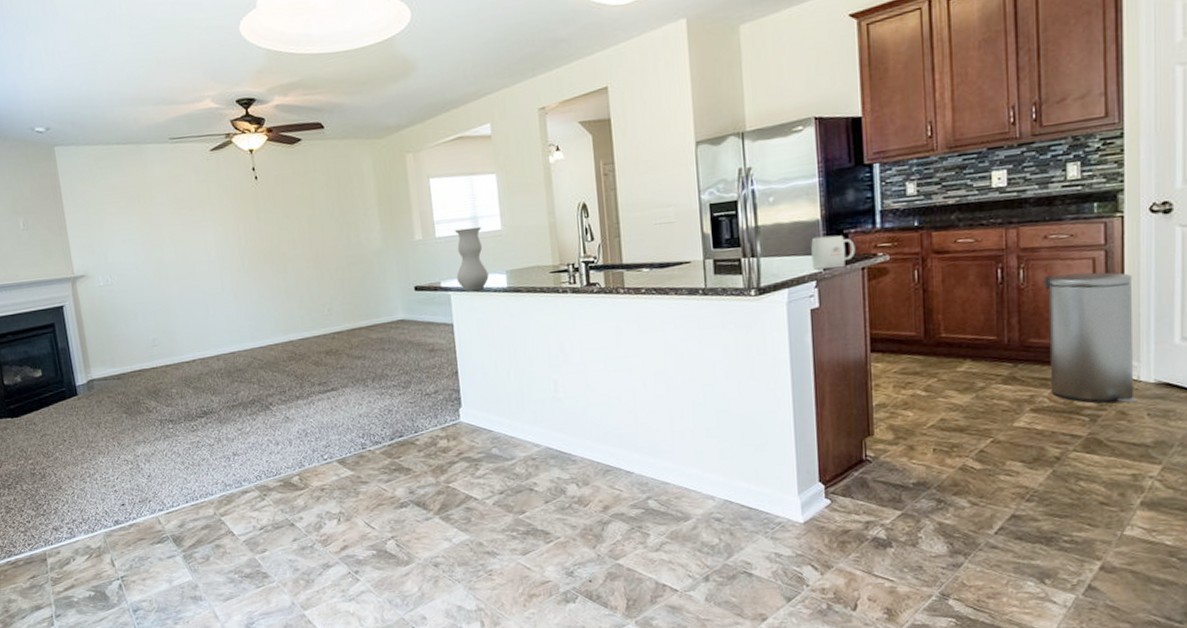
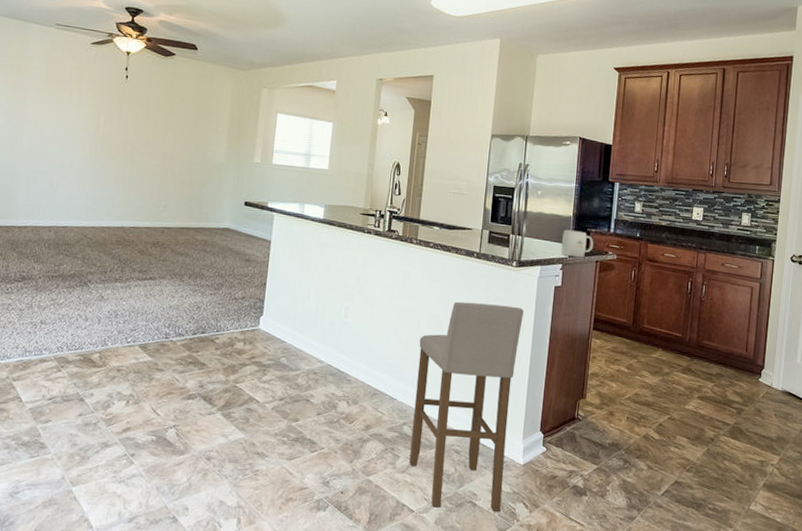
vase: present [454,226,489,292] -> none [282,161,312,217]
bar stool: none [649,342,784,584] -> present [409,301,524,512]
pedal bin: present [1044,272,1138,403] -> none [713,295,775,403]

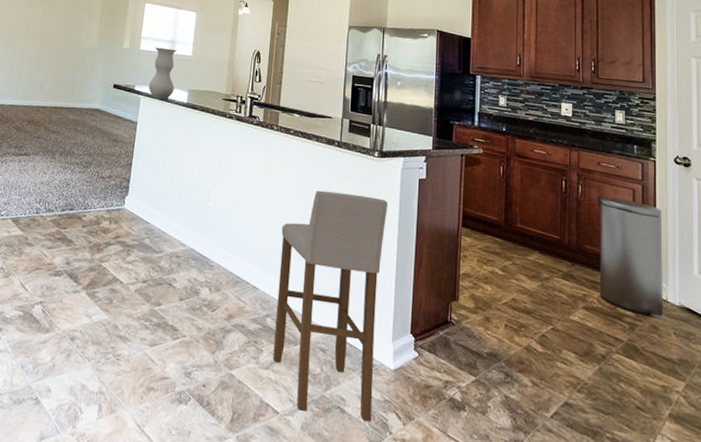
vase: none [282,161,312,217] -> present [148,47,177,100]
mug: present [561,229,594,258] -> none [424,121,458,151]
pedal bin: none [713,295,775,403] -> present [597,196,666,319]

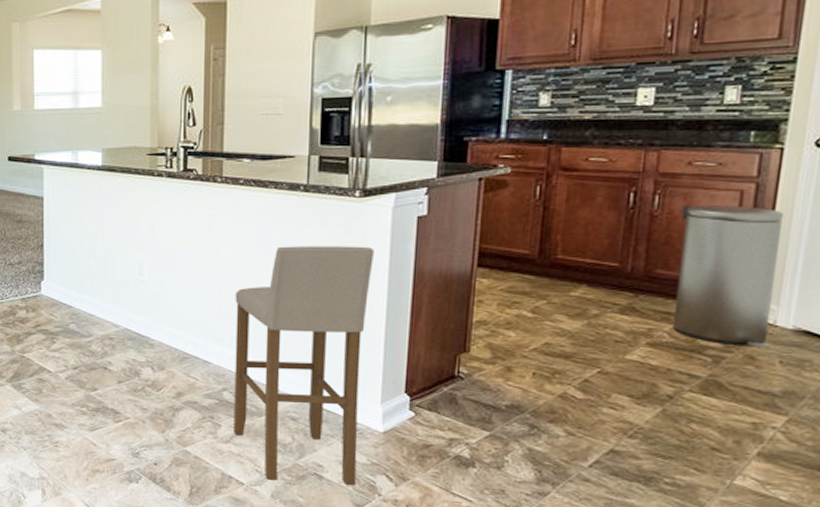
vase: present [148,47,177,100] -> none [51,102,84,166]

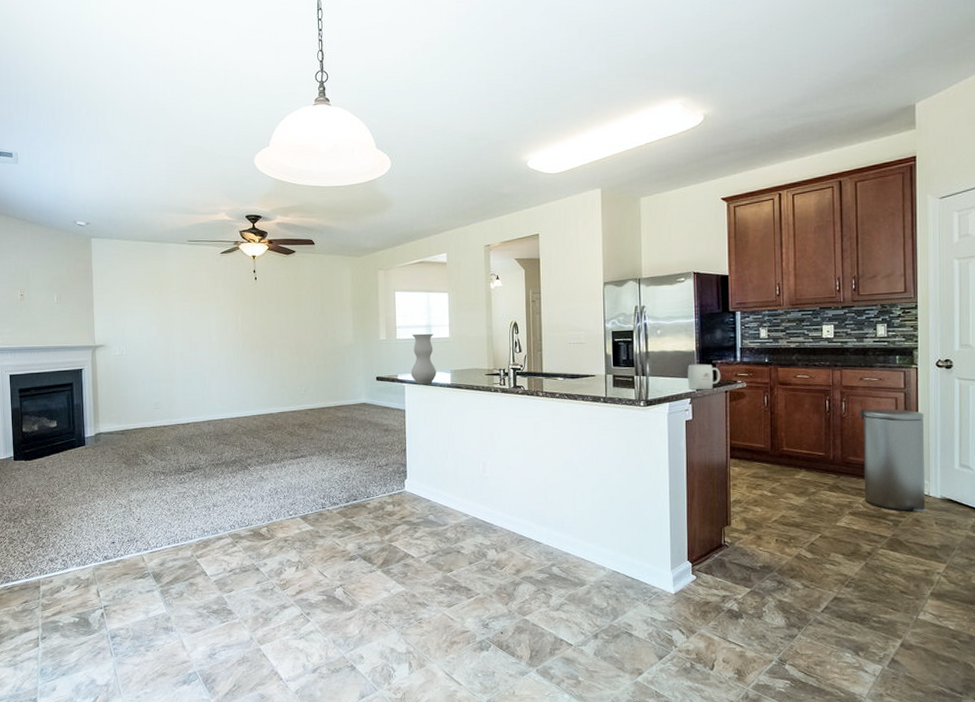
vase: none [51,102,84,166] -> present [410,333,437,384]
bar stool: present [233,246,374,485] -> none [557,444,657,640]
mug: none [425,141,475,177] -> present [688,364,721,390]

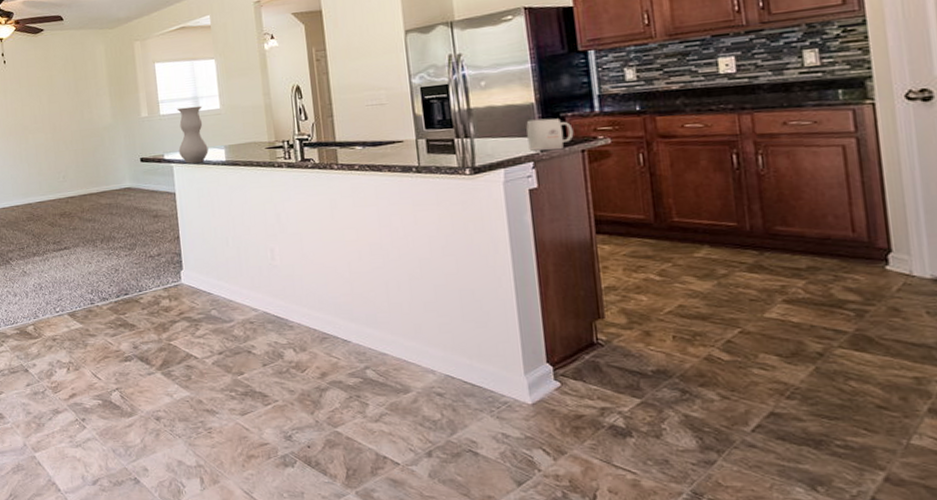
pedal bin: present [860,409,928,512] -> none [787,160,913,298]

